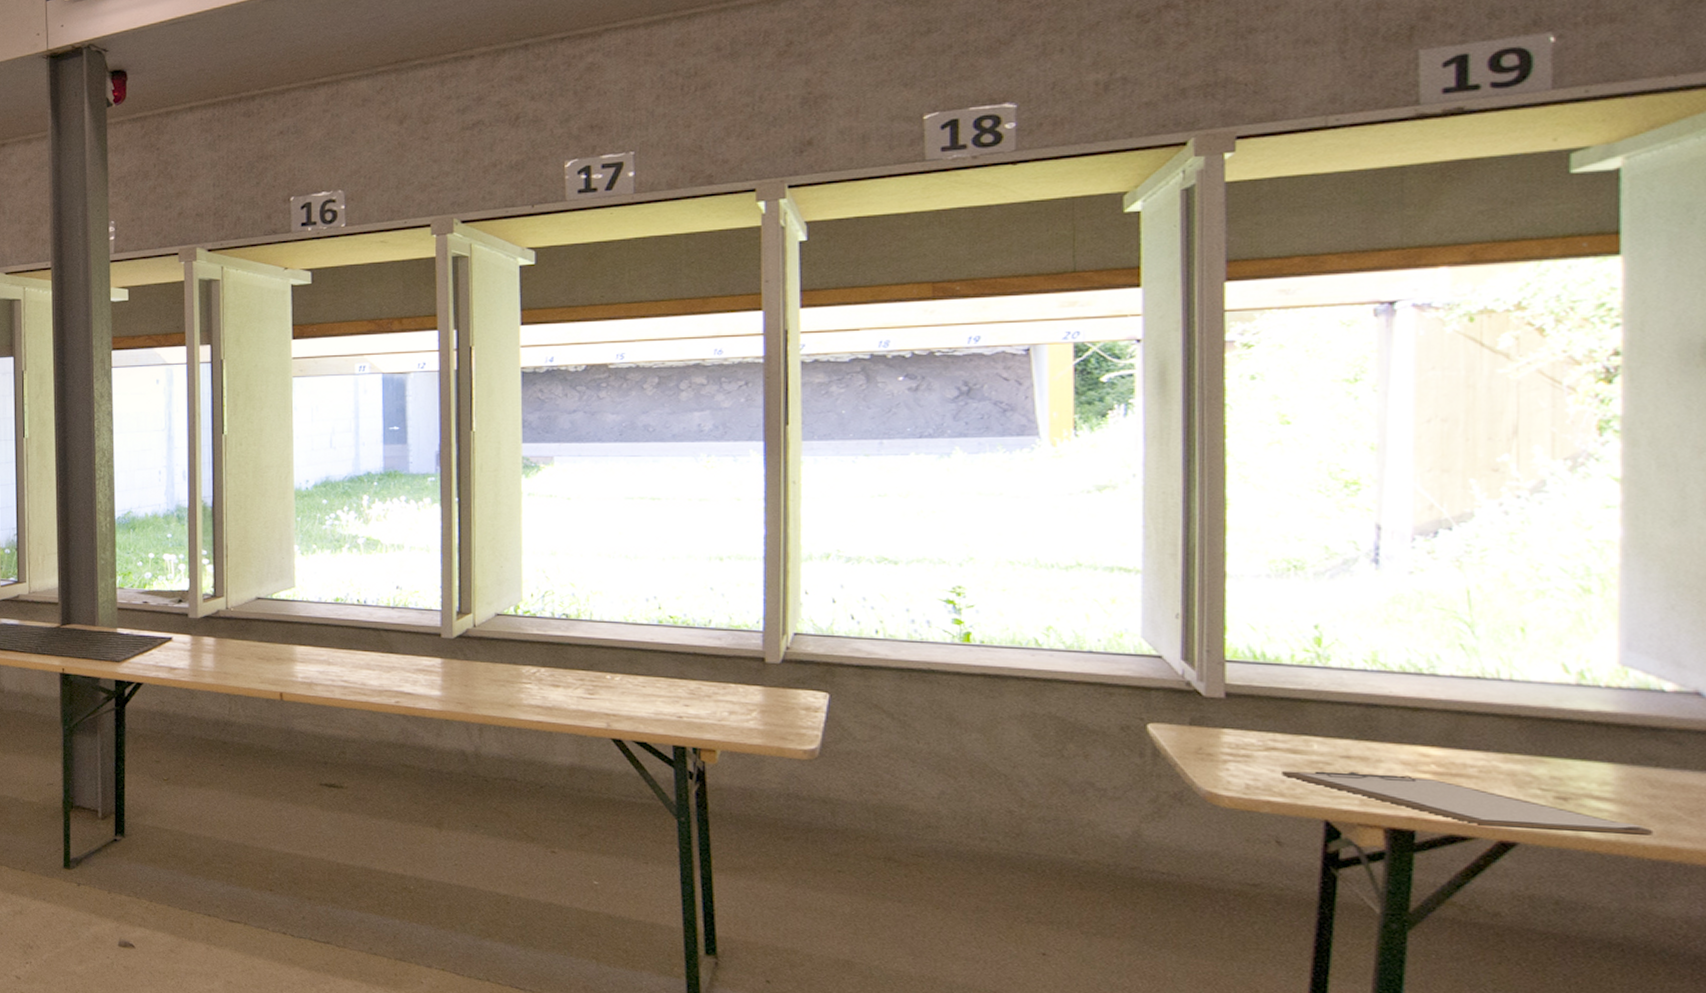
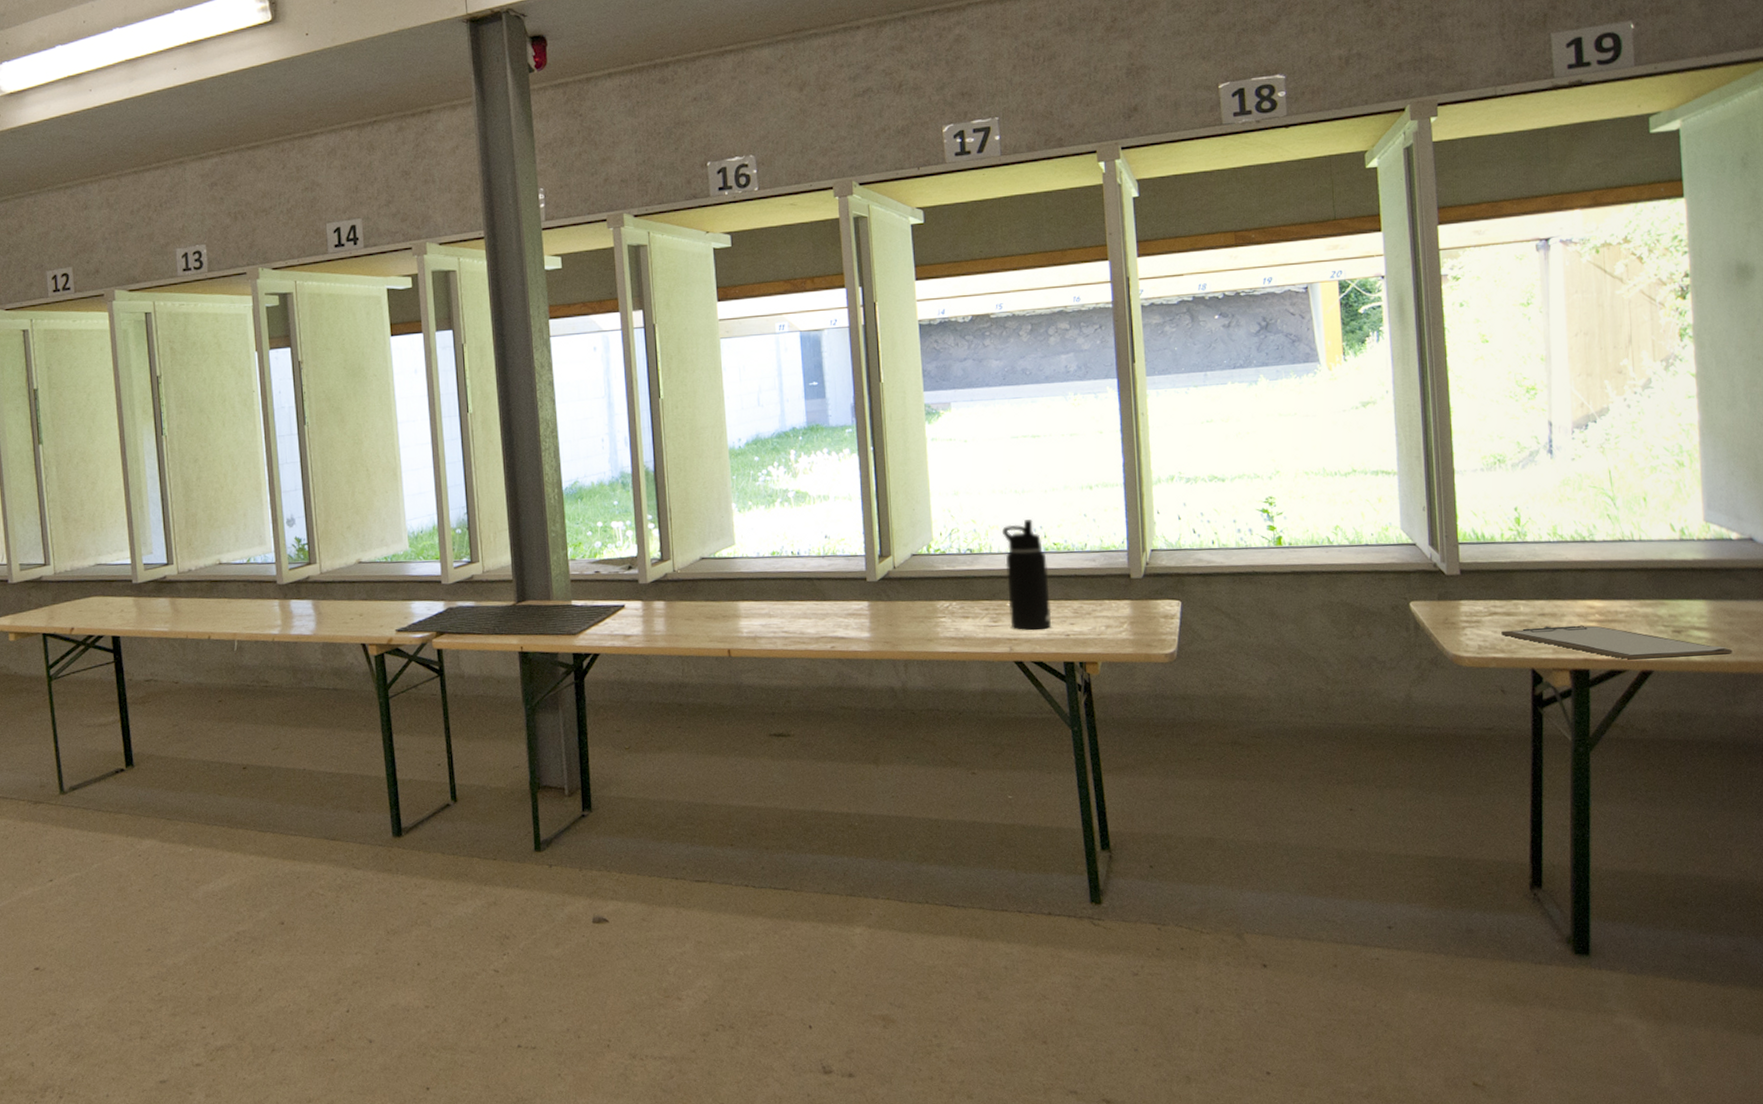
water bottle: none [606,588,662,709] -> present [1001,520,1052,631]

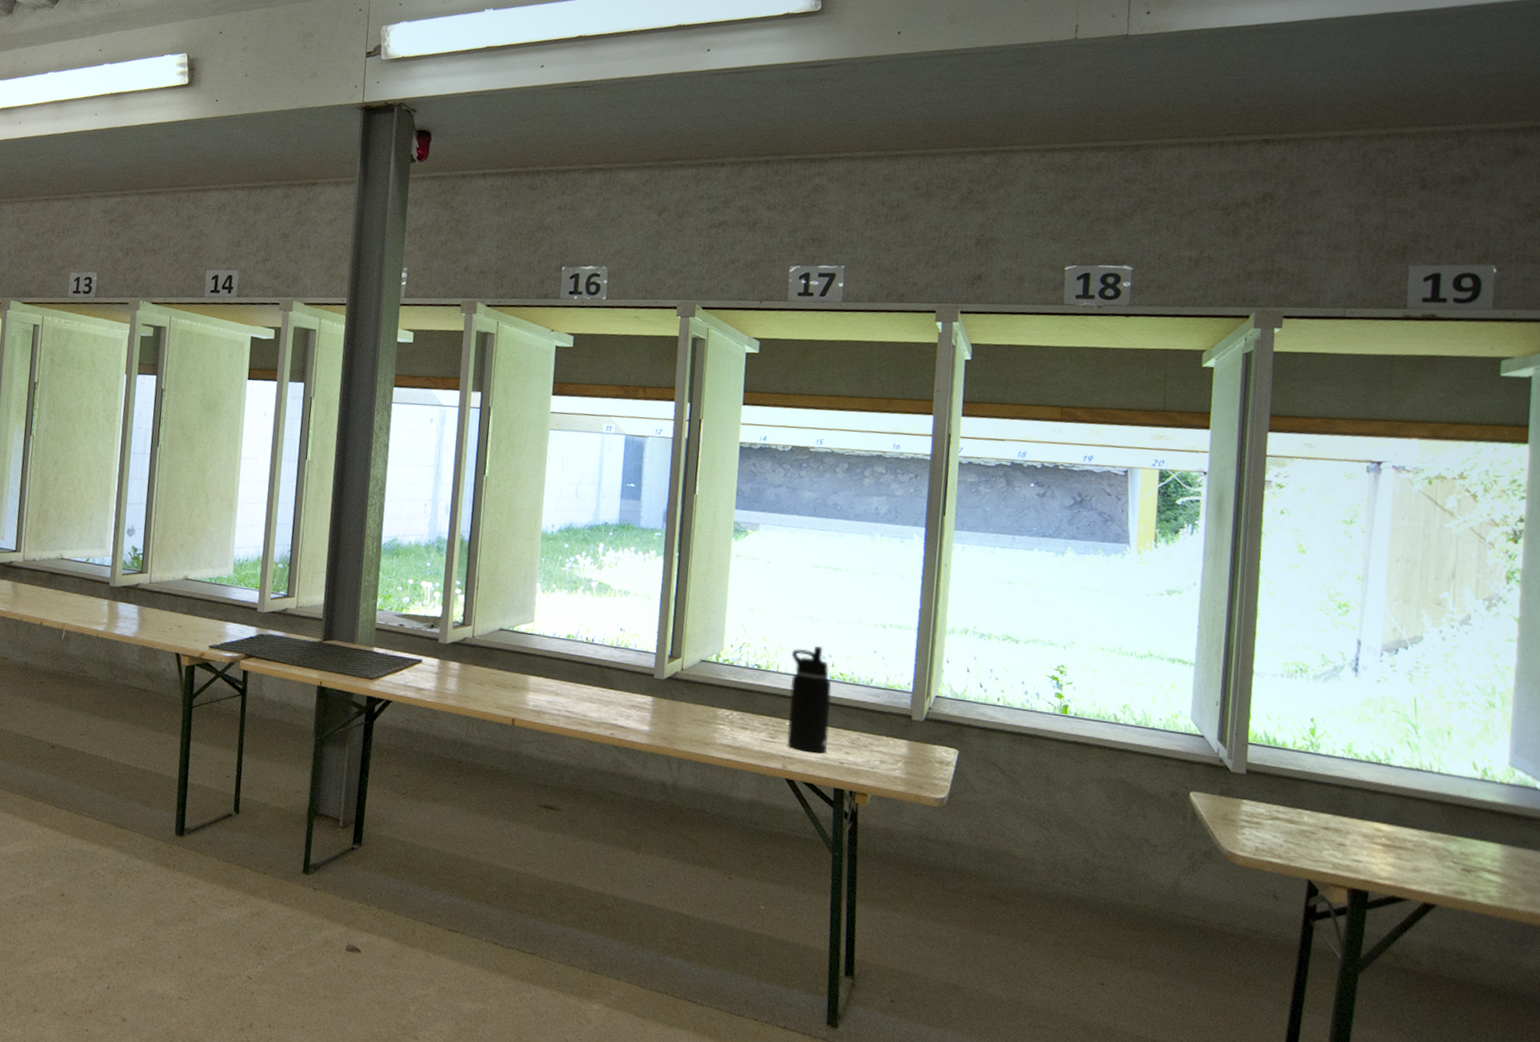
clipboard: present [1501,625,1733,660] -> none [1281,837,1524,903]

